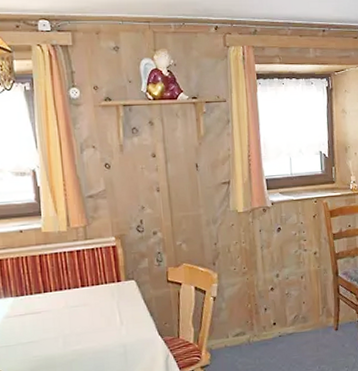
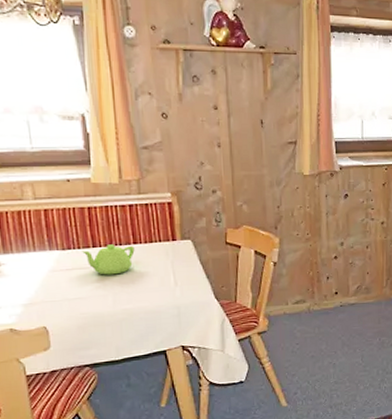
teapot: none [34,288,83,319] -> present [82,244,135,275]

